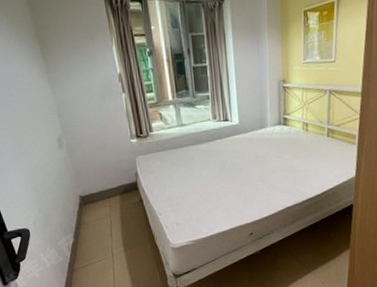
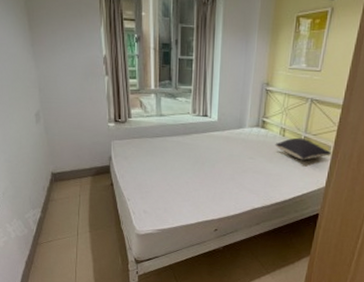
pillow: none [299,130,358,153] -> present [275,137,332,160]

